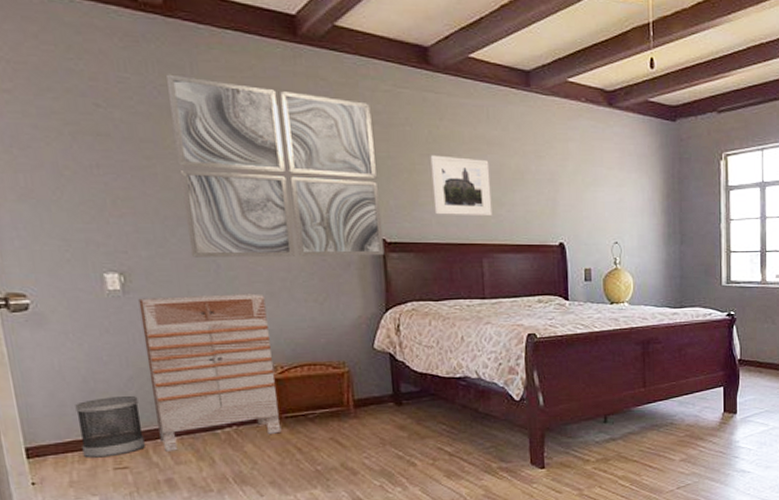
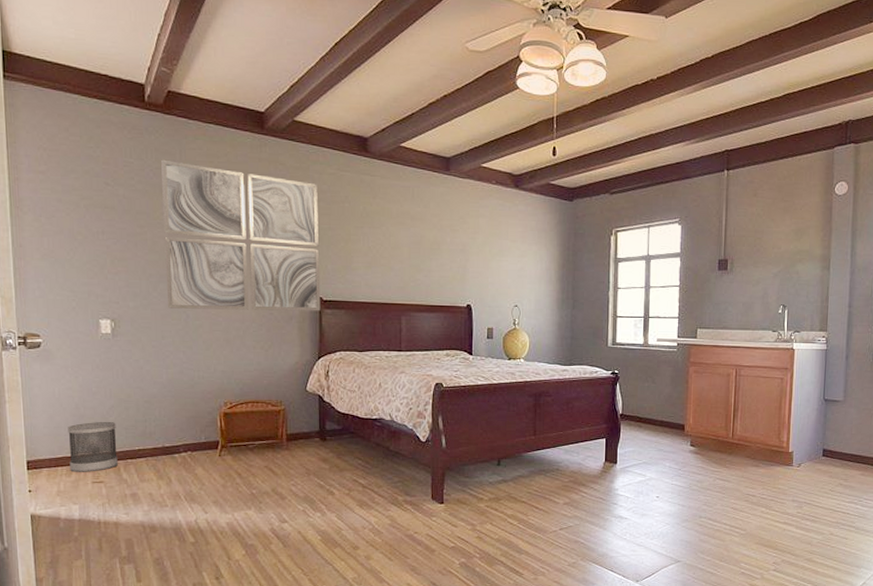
dresser: present [138,293,282,451] -> none [124,339,226,470]
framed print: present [430,155,493,217] -> none [363,228,412,281]

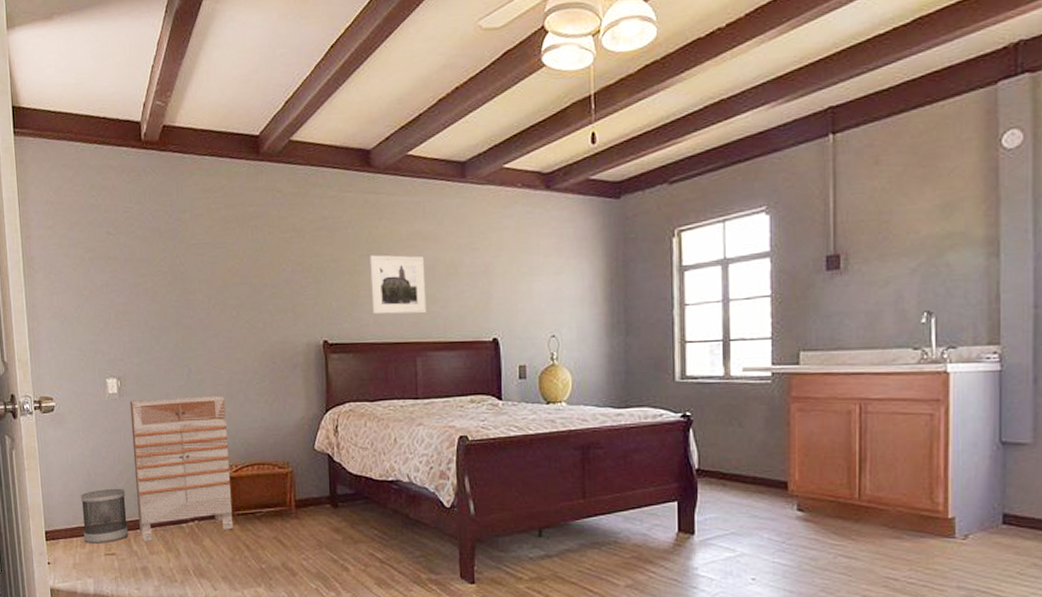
dresser: none [124,339,226,470] -> present [129,395,234,541]
wall art: present [161,159,321,311] -> none [159,200,327,363]
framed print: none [363,228,412,281] -> present [370,255,427,315]

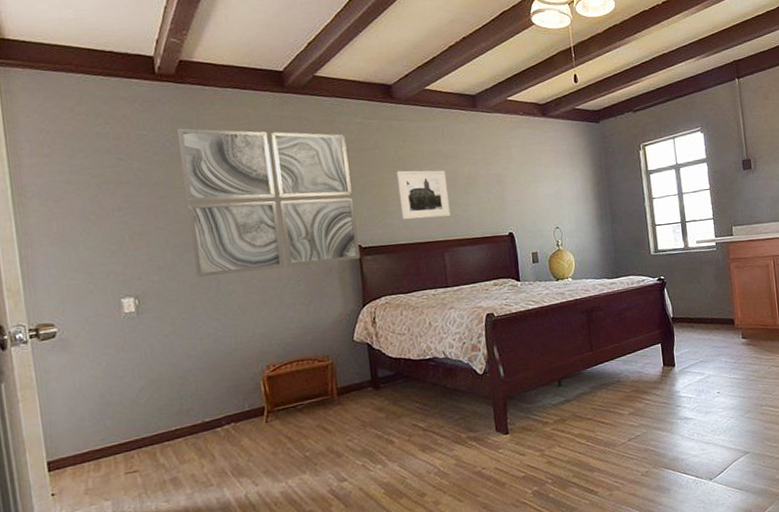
wastebasket: present [81,489,128,543] -> none [93,404,153,466]
dresser: present [129,395,234,541] -> none [150,302,274,453]
wall art: none [159,200,327,363] -> present [177,128,361,277]

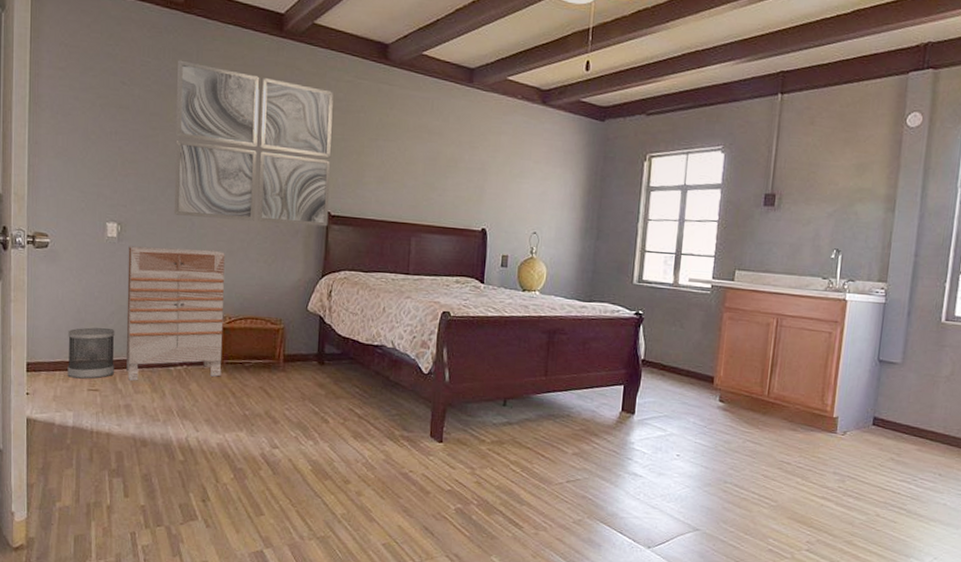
wastebasket: none [93,404,153,466] -> present [67,327,115,379]
dresser: none [150,302,274,453] -> present [126,246,225,381]
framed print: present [396,170,451,220] -> none [375,140,428,199]

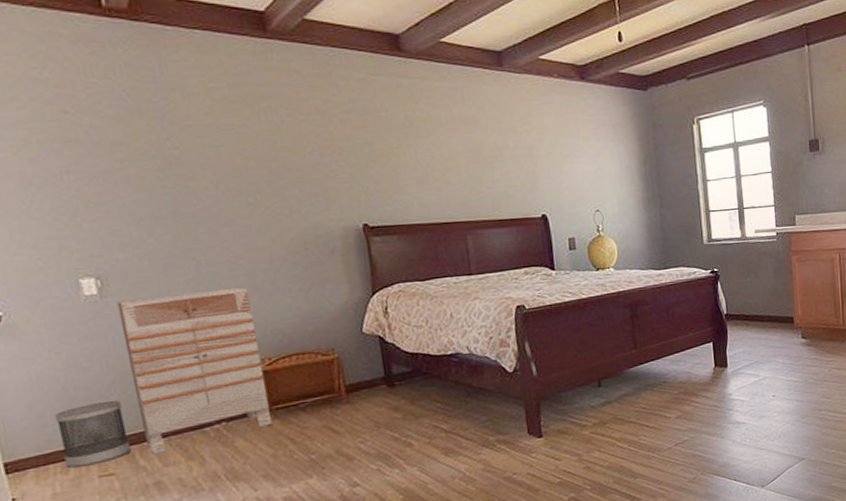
wall art: present [173,60,334,227] -> none [135,76,368,256]

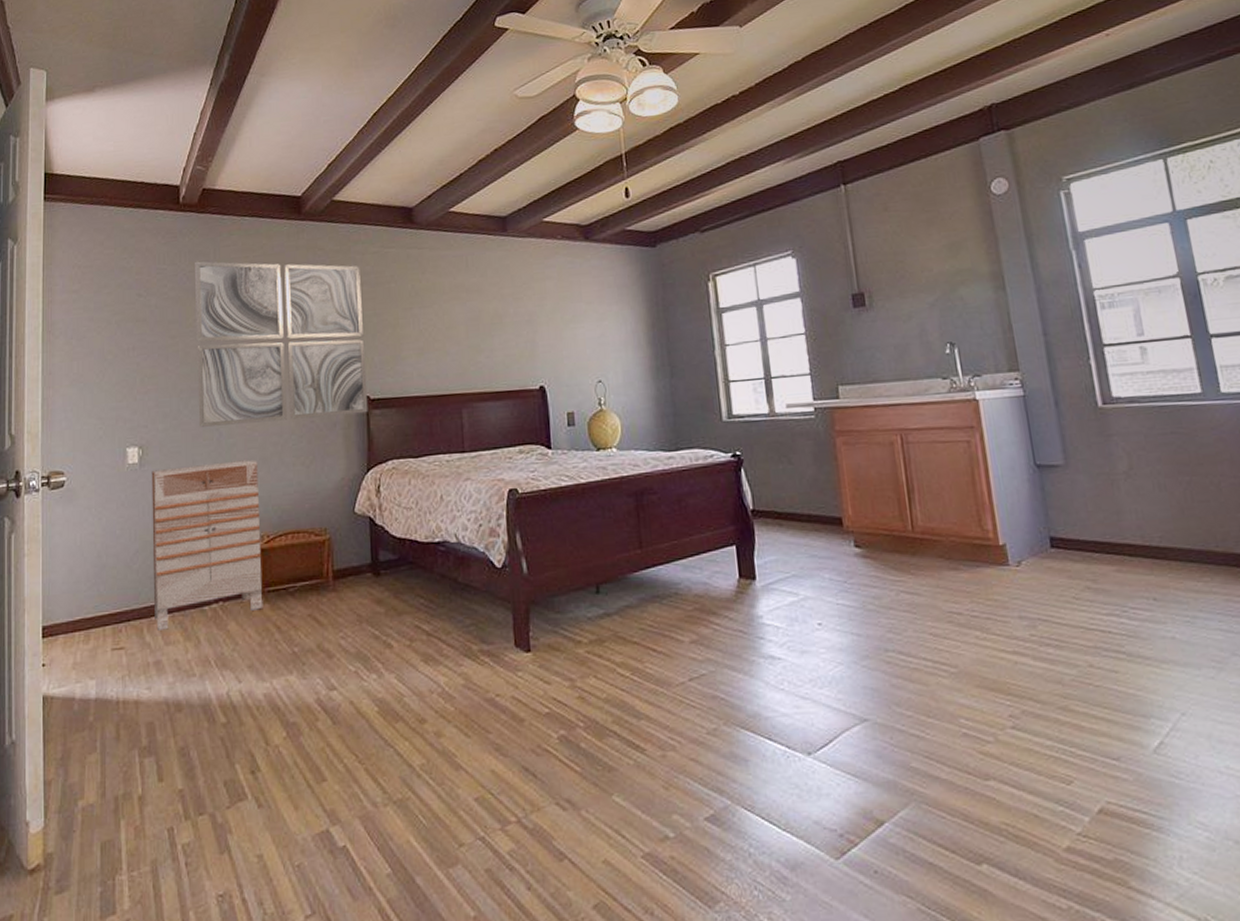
wastebasket: present [55,400,131,468] -> none [88,571,141,638]
wall art: none [135,76,368,256] -> present [195,261,368,427]

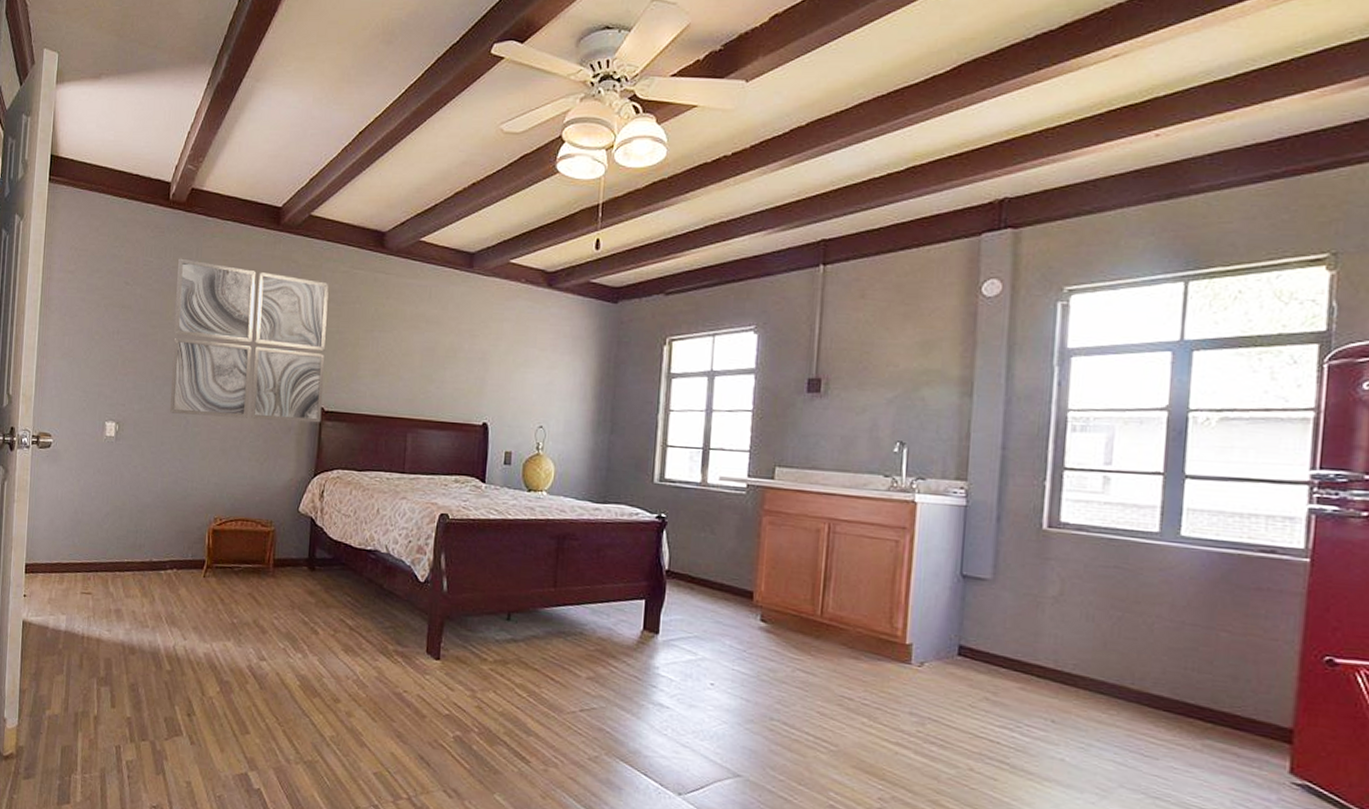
dresser: present [151,459,263,630] -> none [118,445,218,585]

